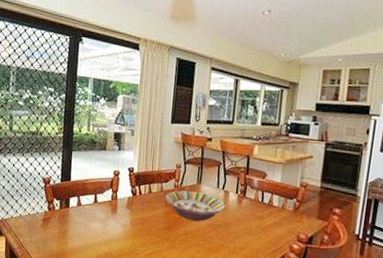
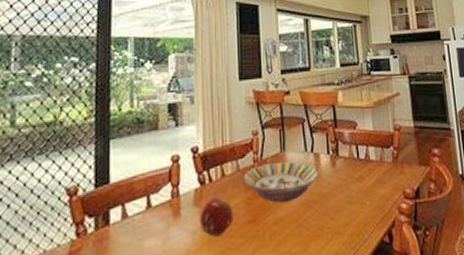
fruit: none [129,205,155,232] -> present [199,196,234,237]

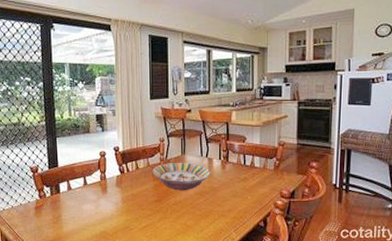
fruit: present [199,196,234,237] -> none [120,182,145,208]

